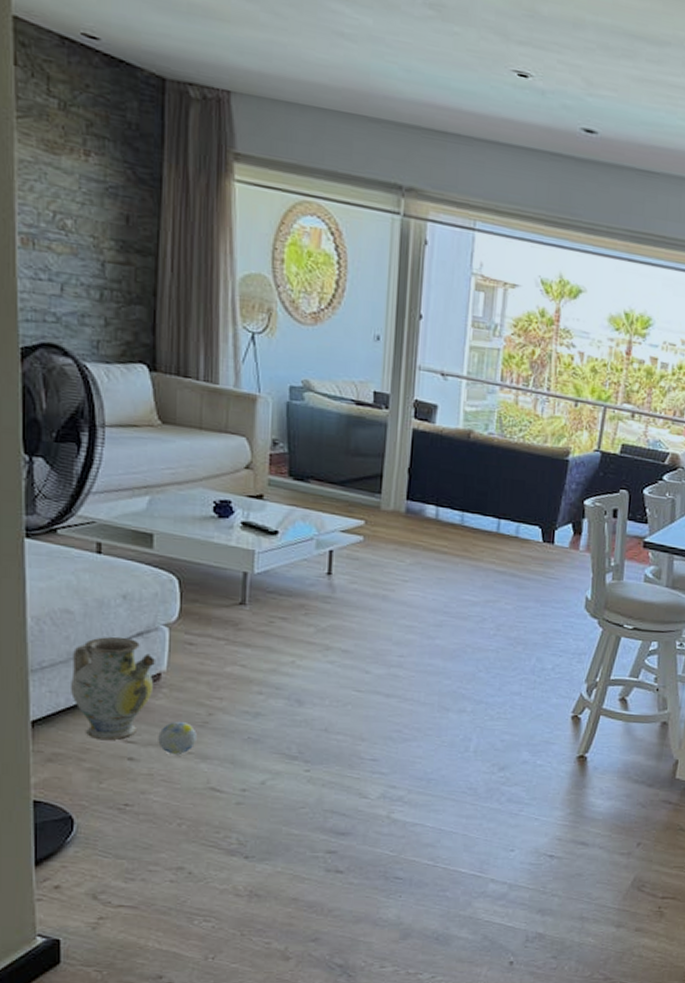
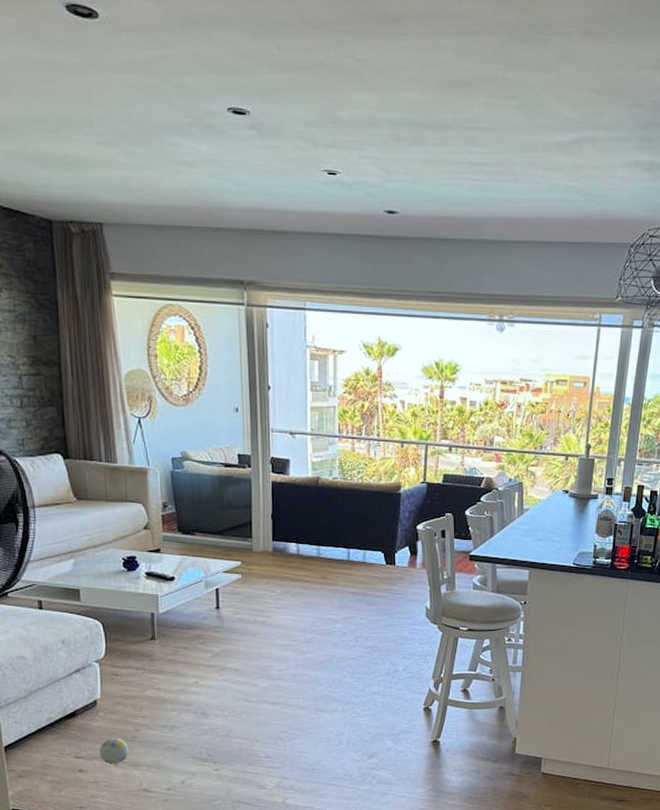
ceramic jug: present [71,636,155,740] -> none [29,674,92,757]

